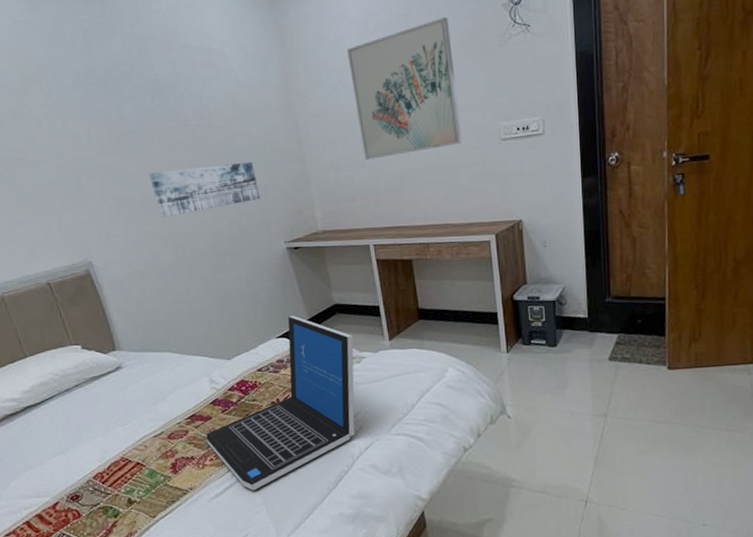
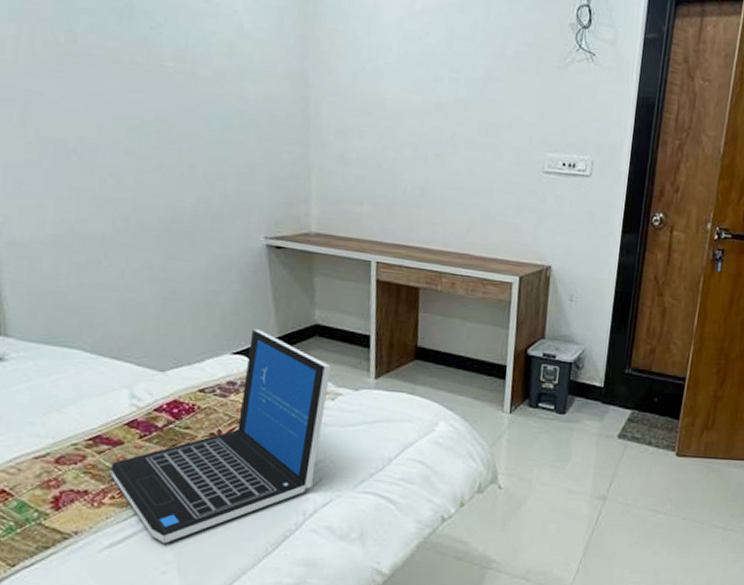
wall art: present [148,161,260,218] -> none [94,113,244,179]
wall art: present [346,16,462,161] -> none [383,19,508,167]

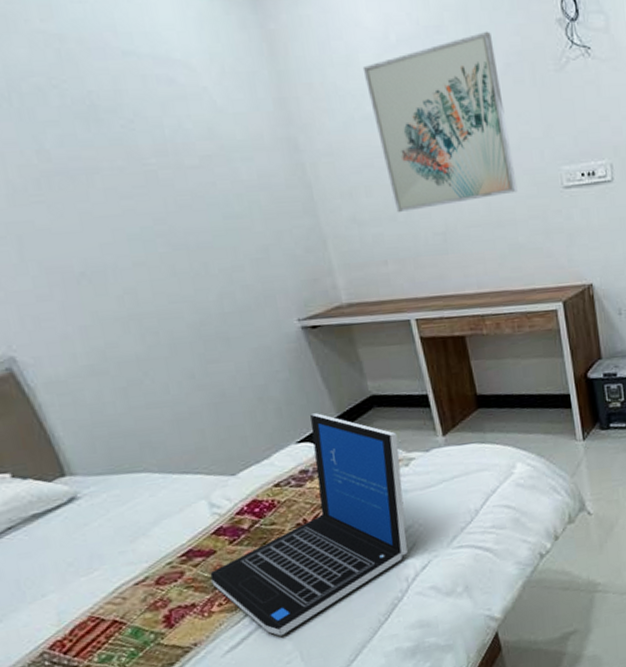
wall art: none [383,19,508,167] -> present [362,31,518,213]

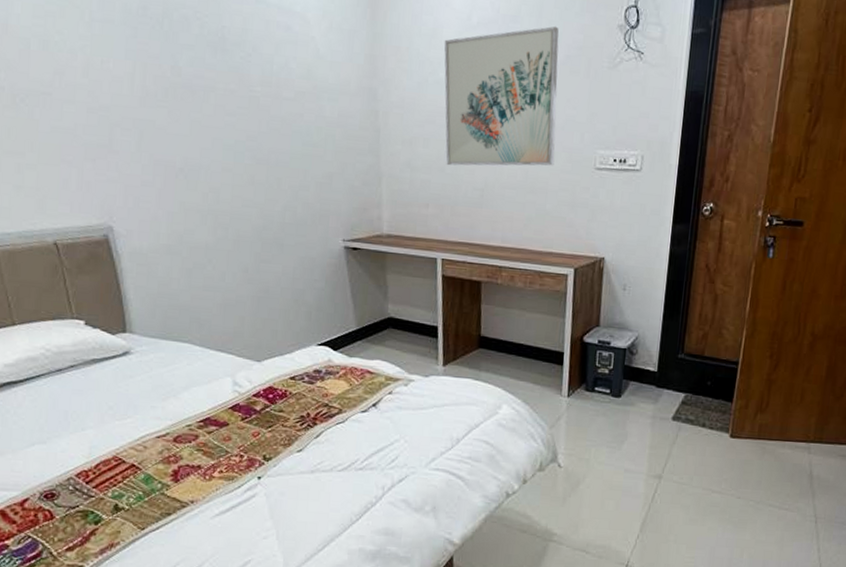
laptop: present [210,413,408,636] -> none [218,323,403,512]

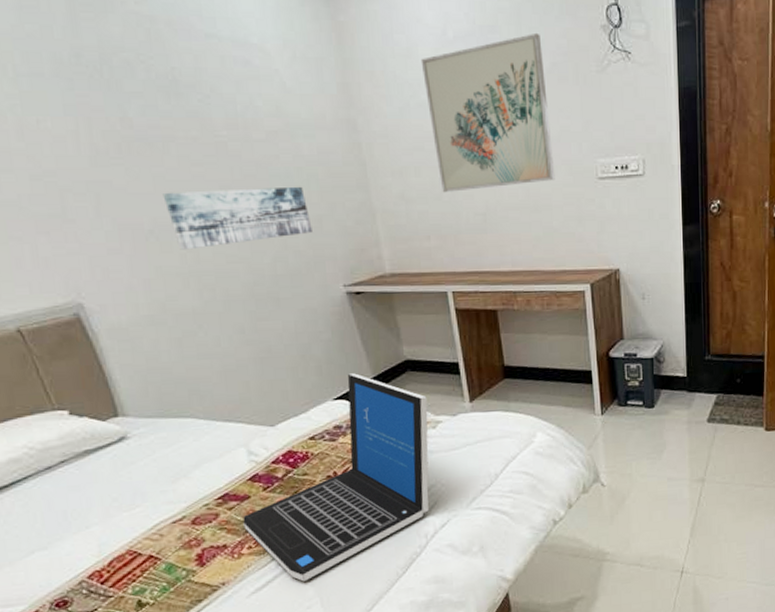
wall art: none [196,136,323,190] -> present [162,186,312,250]
laptop: none [218,323,403,512] -> present [243,373,429,582]

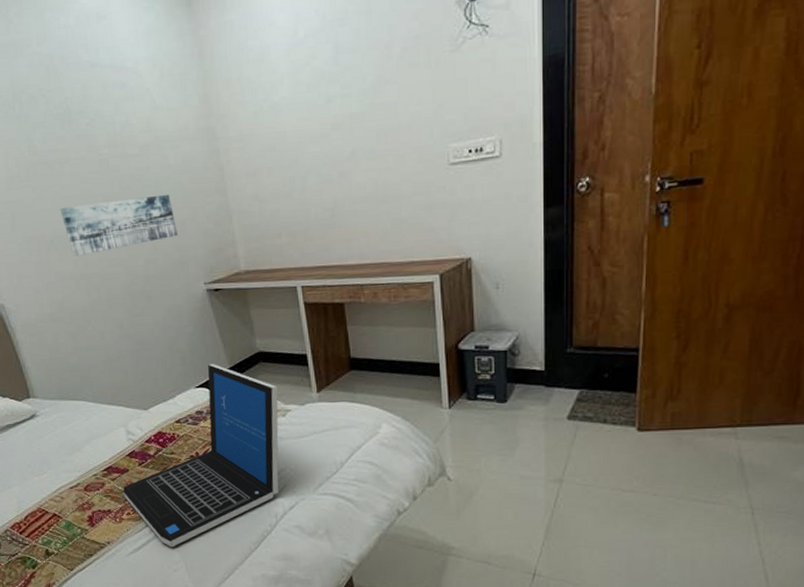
wall art: present [420,32,555,193] -> none [273,19,404,191]

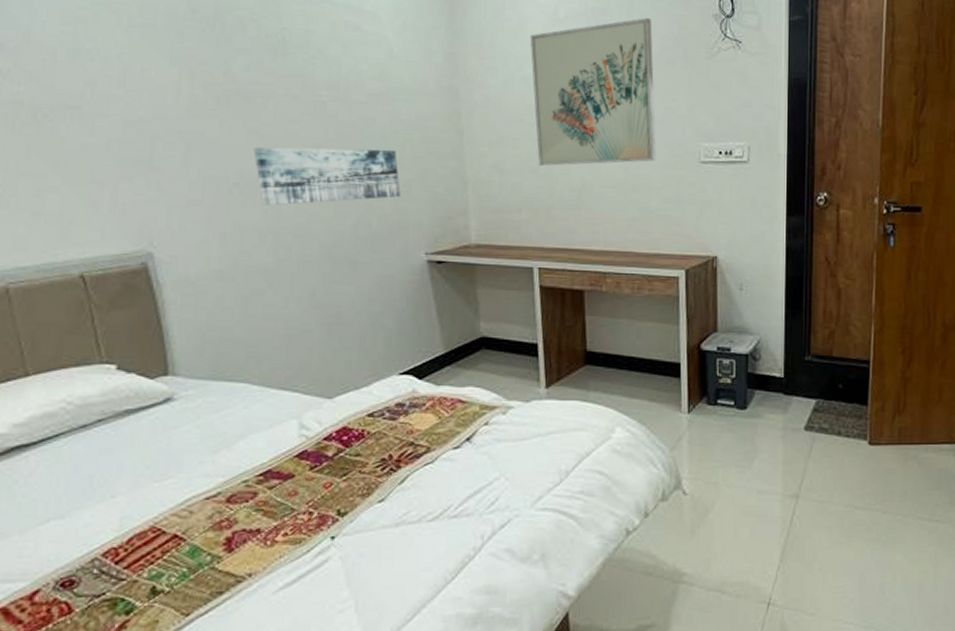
laptop: present [123,364,279,547] -> none [282,347,500,580]
wall art: none [273,19,404,191] -> present [530,17,656,167]

